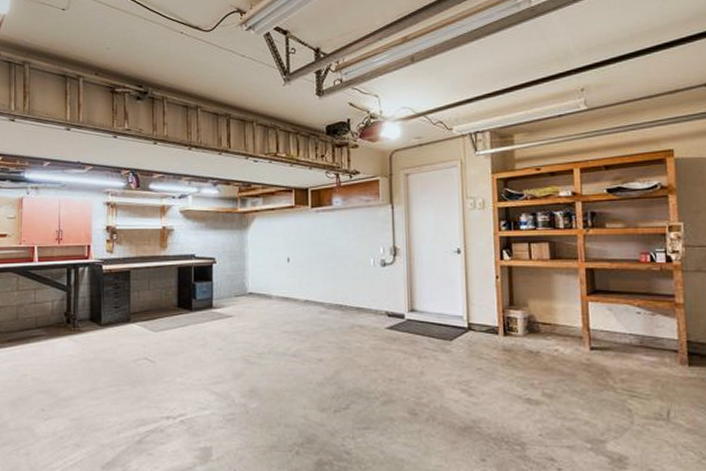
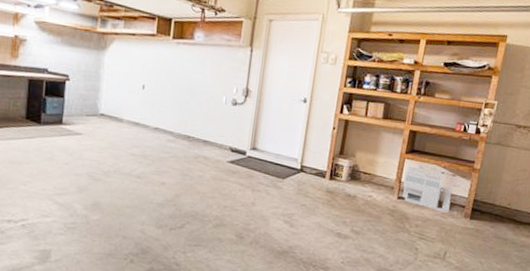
architectural model: none [592,309,660,361] -> present [402,166,452,213]

